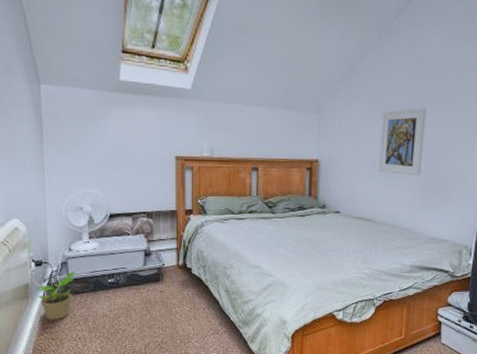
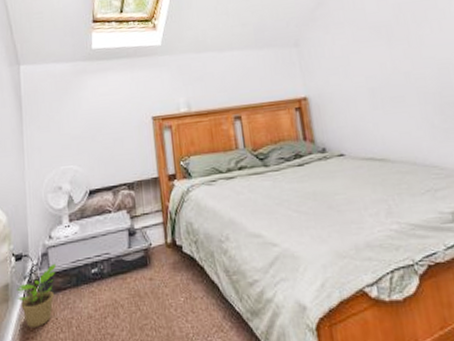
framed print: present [378,107,427,177] -> none [368,20,433,101]

